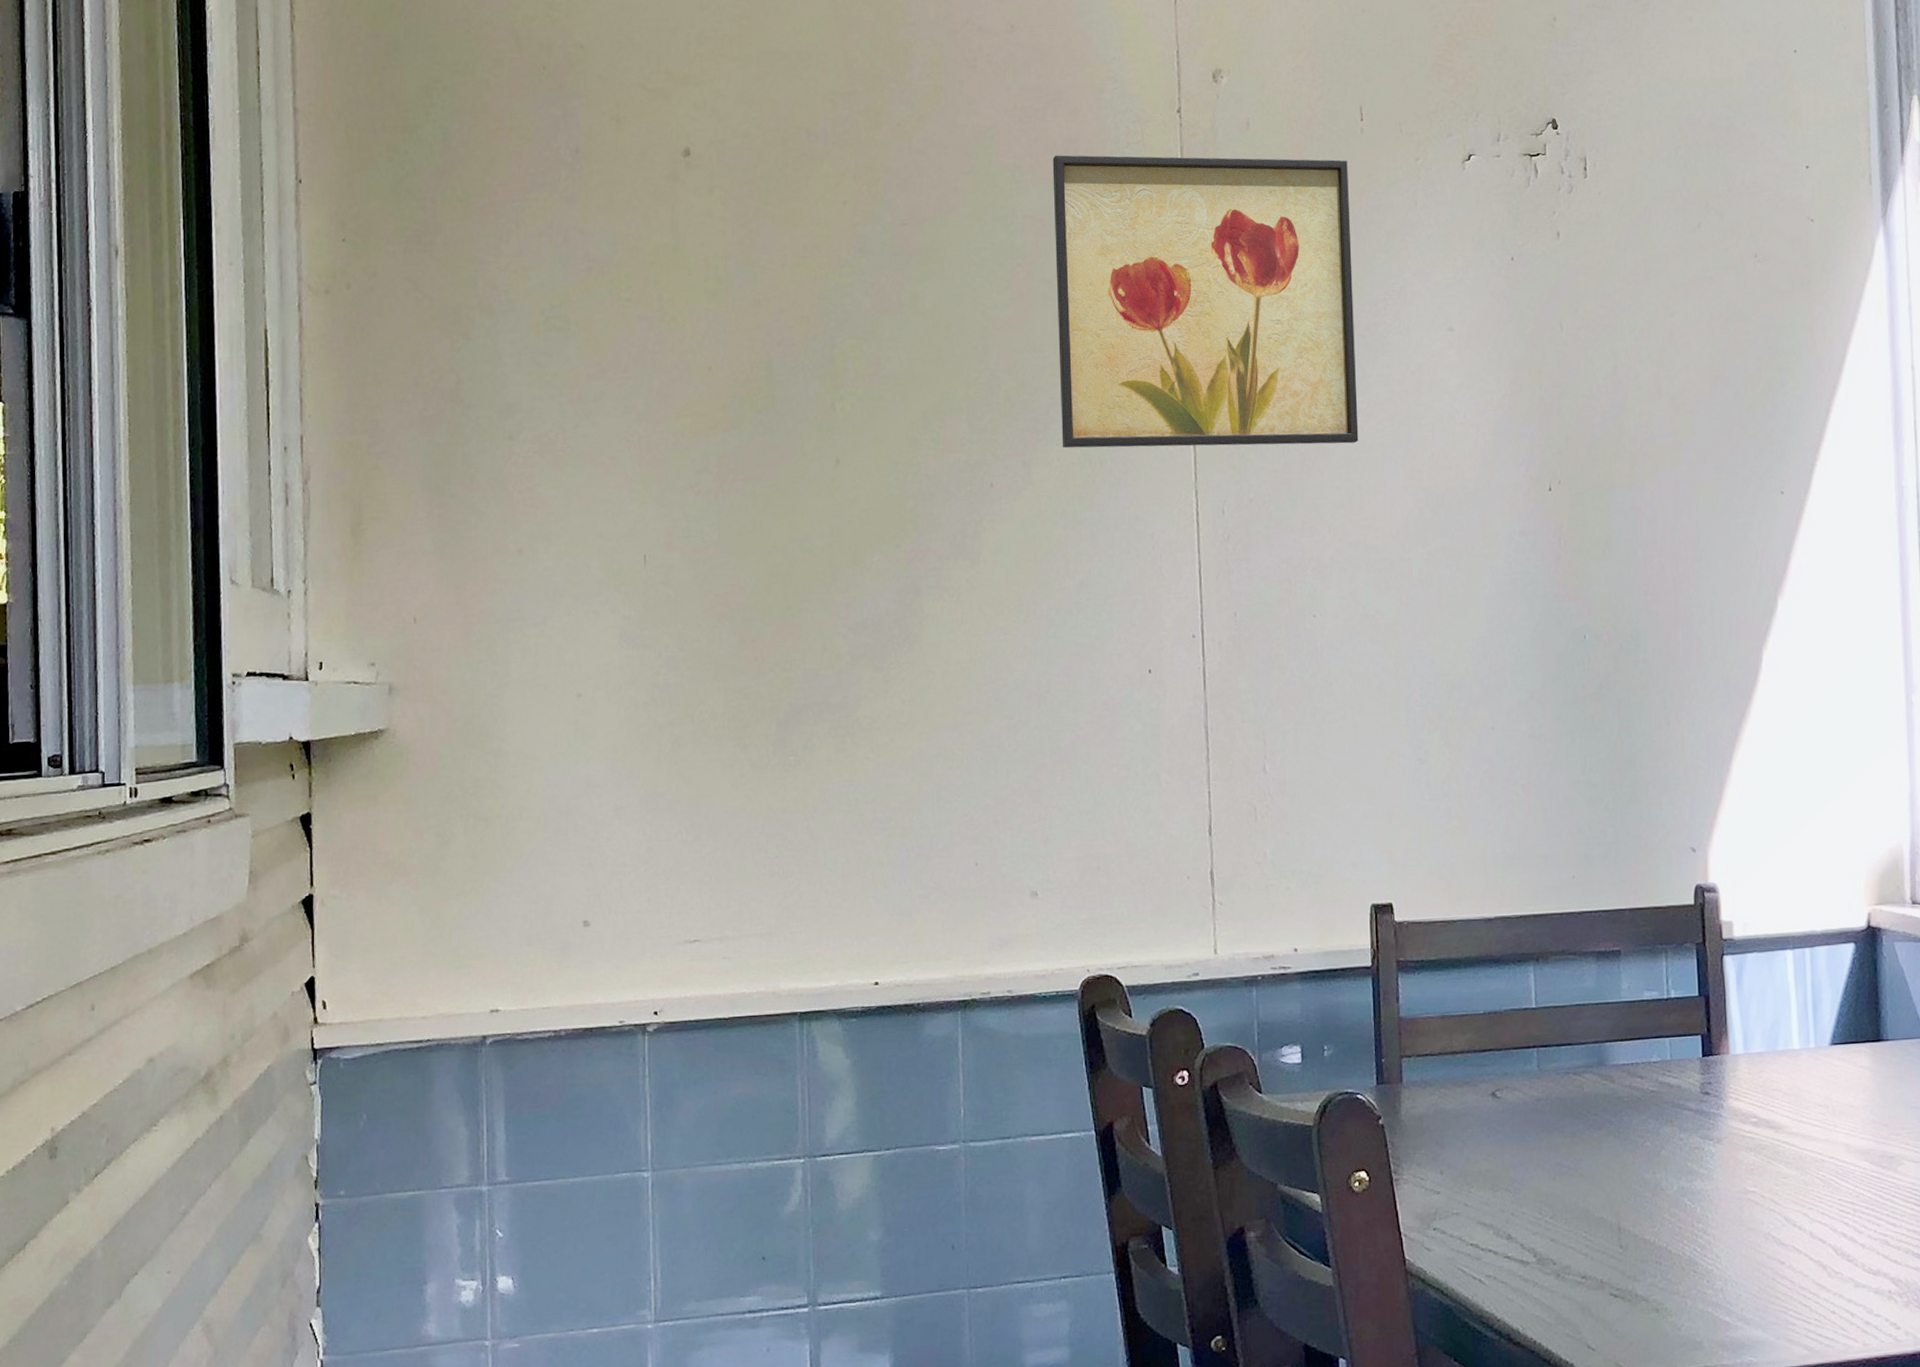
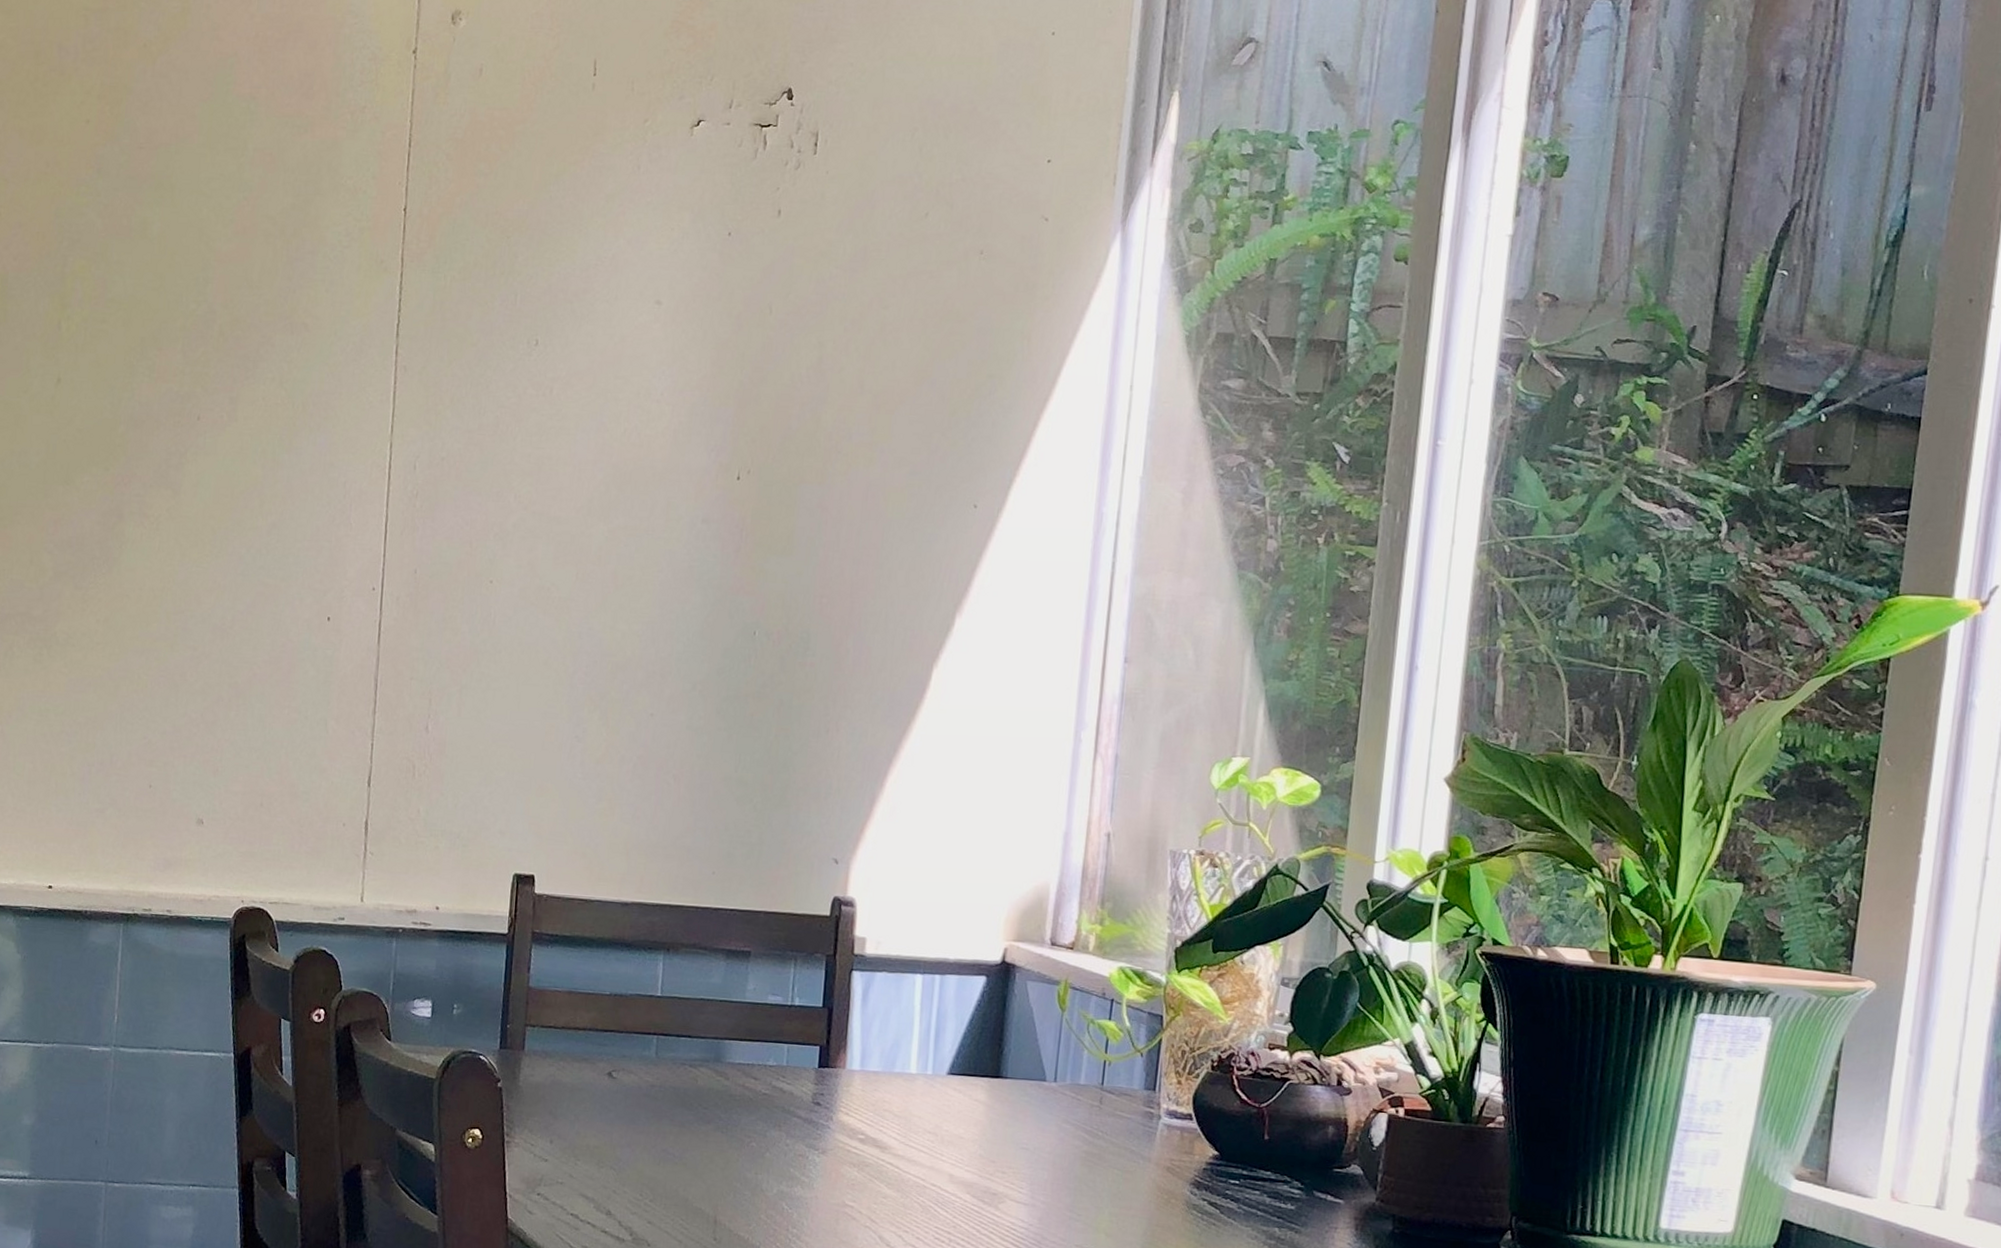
wall art: present [1052,155,1359,449] -> none [268,88,576,411]

